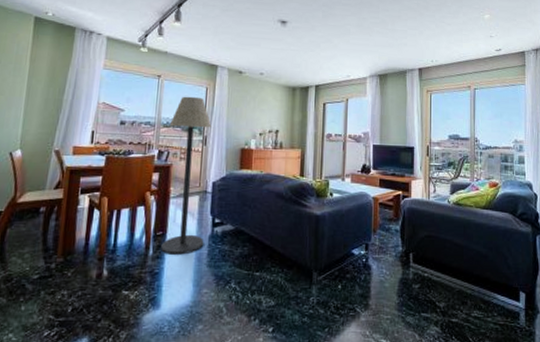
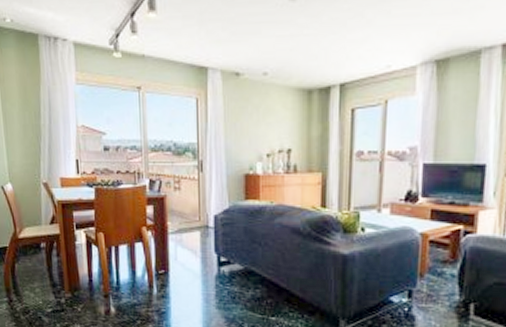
floor lamp: present [161,96,212,255] -> none [157,111,211,295]

